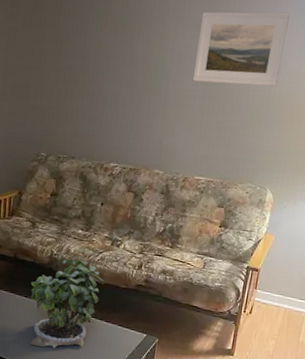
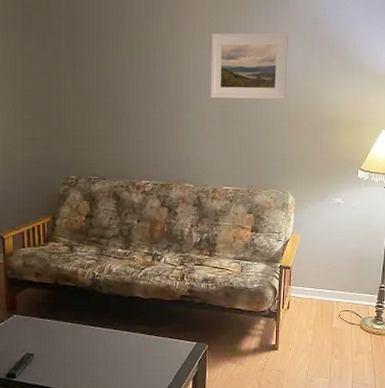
potted plant: present [29,258,105,349] -> none [75,278,150,371]

